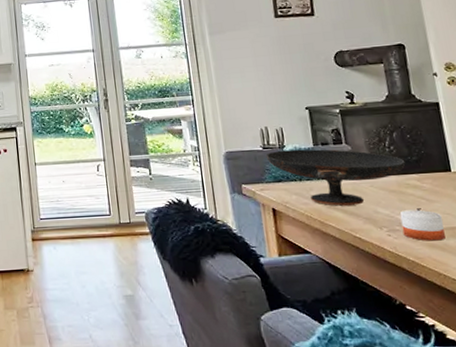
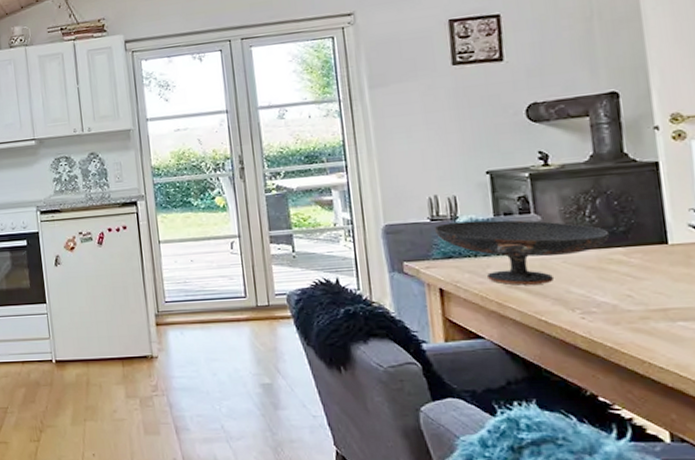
candle: present [399,209,446,241] -> none [597,288,654,325]

